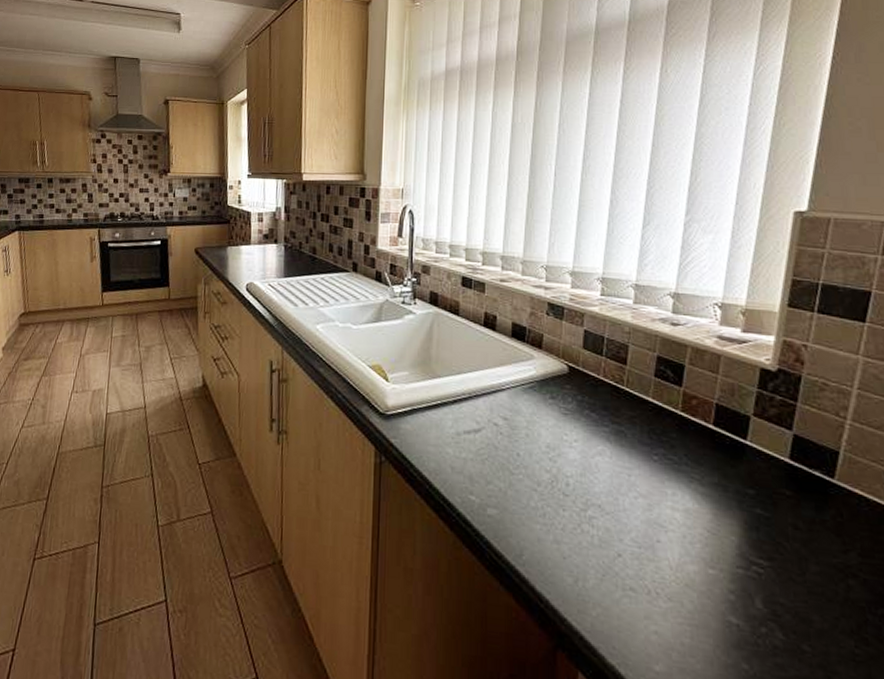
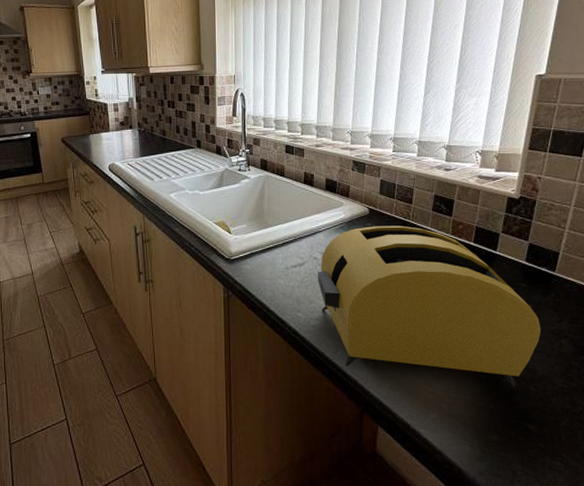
toaster: none [498,389,817,642] -> present [318,225,541,387]

